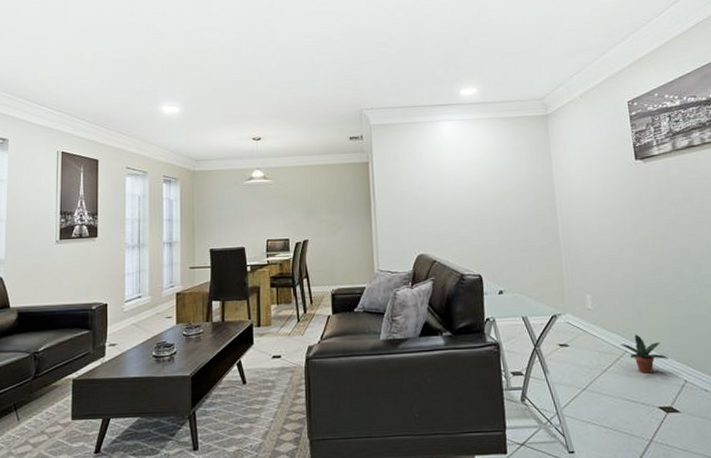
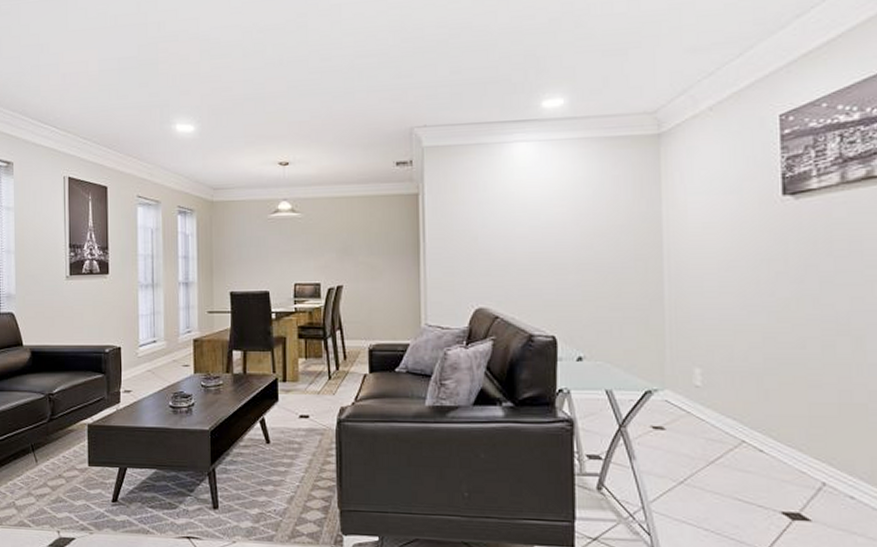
potted plant: present [620,334,669,374] -> none [736,421,802,470]

